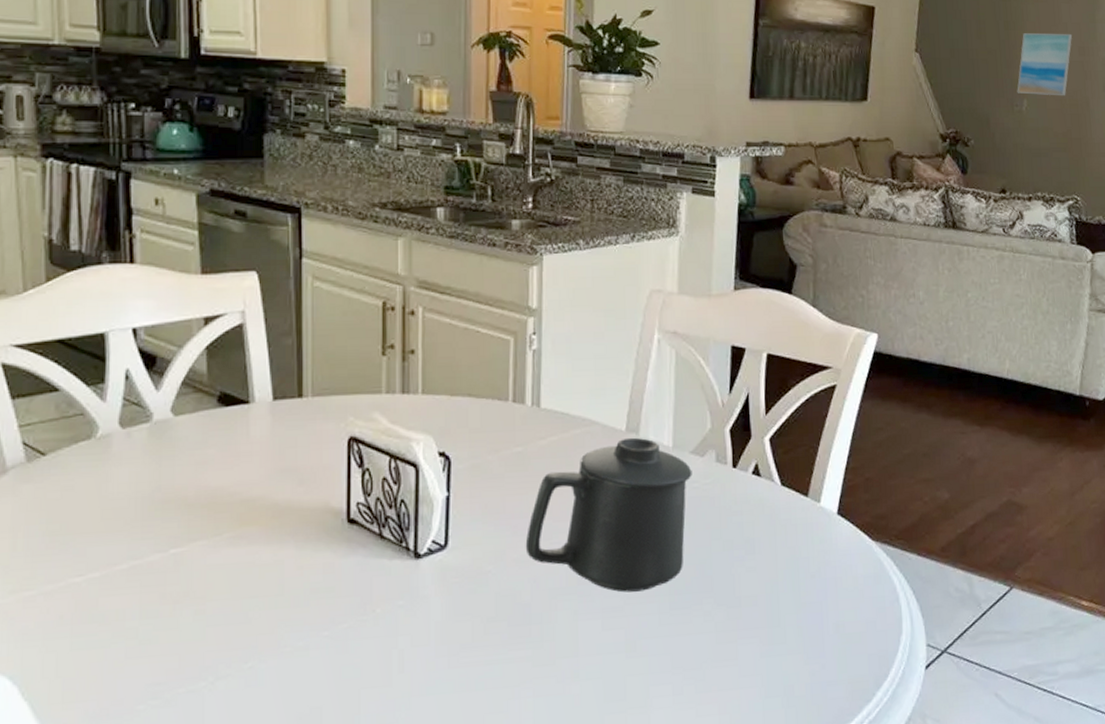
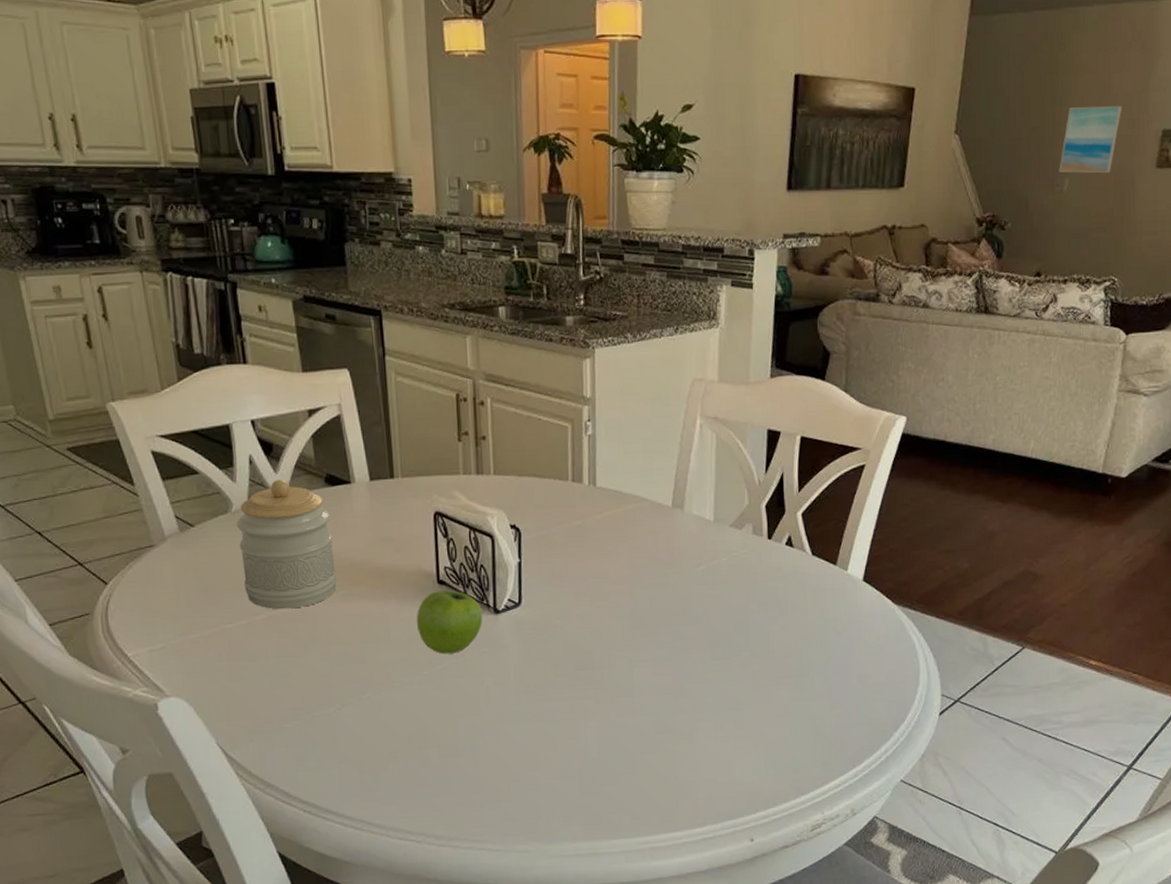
jar: none [100,398,222,558] -> present [236,479,337,610]
fruit: none [318,531,401,610] -> present [416,590,483,654]
mug: present [525,437,692,593] -> none [586,512,731,645]

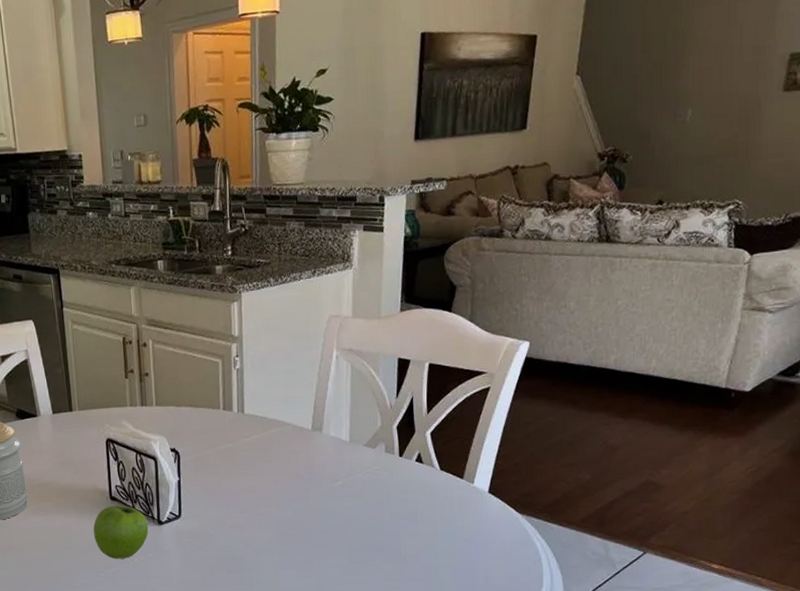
wall art: present [1059,105,1123,174] -> none [681,33,748,104]

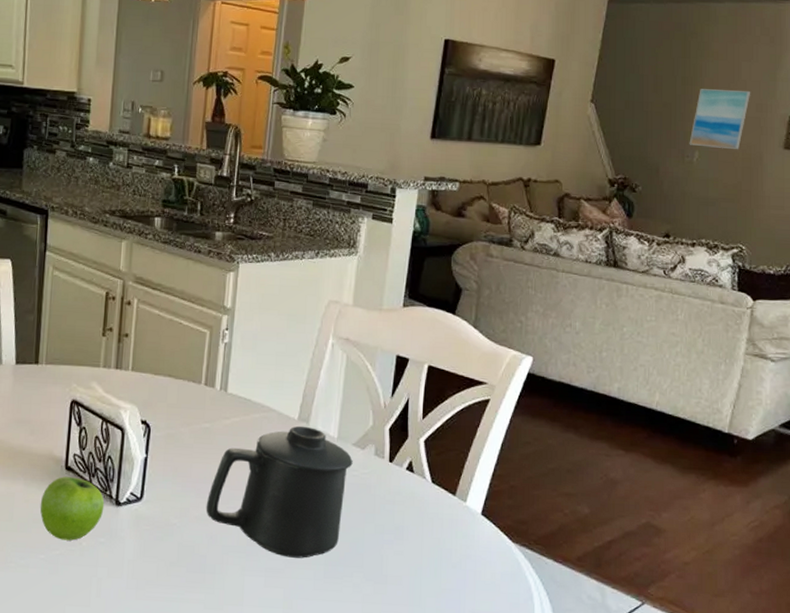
mug: none [237,434,366,551] -> present [205,425,353,559]
wall art: none [681,33,748,104] -> present [689,89,751,150]

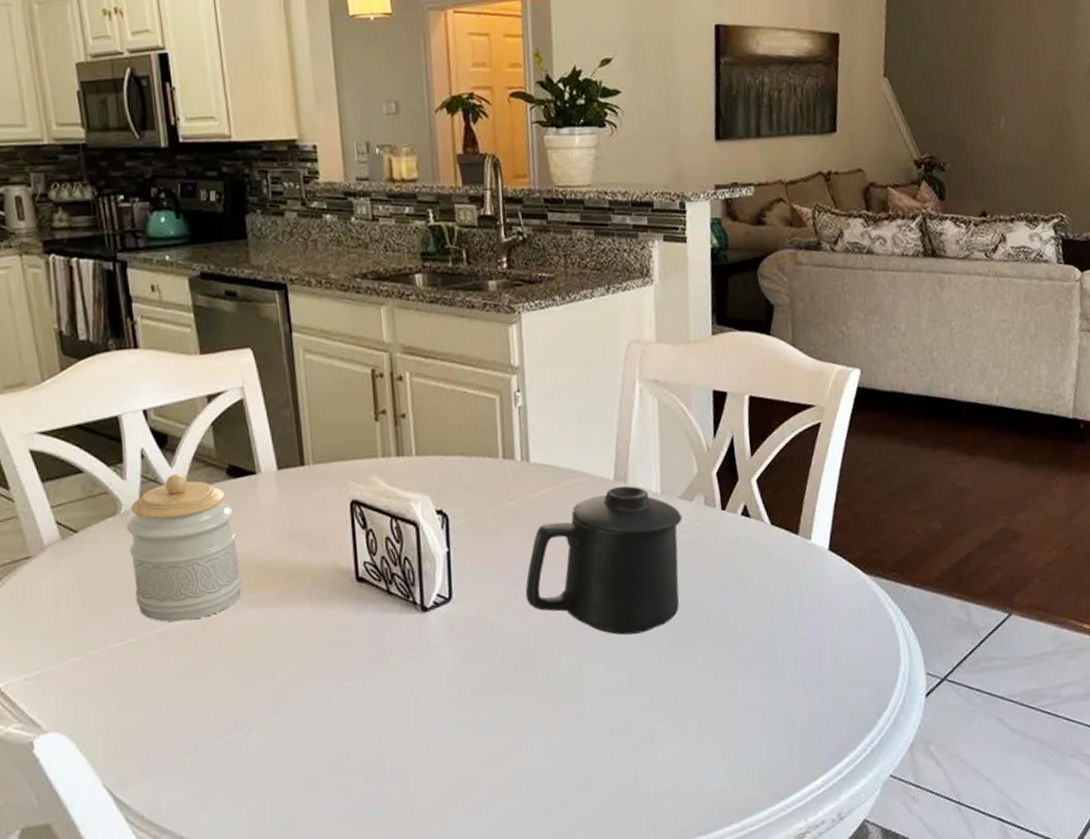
fruit: present [40,477,105,541] -> none [333,588,409,662]
wall art: present [689,89,751,150] -> none [993,43,1051,111]

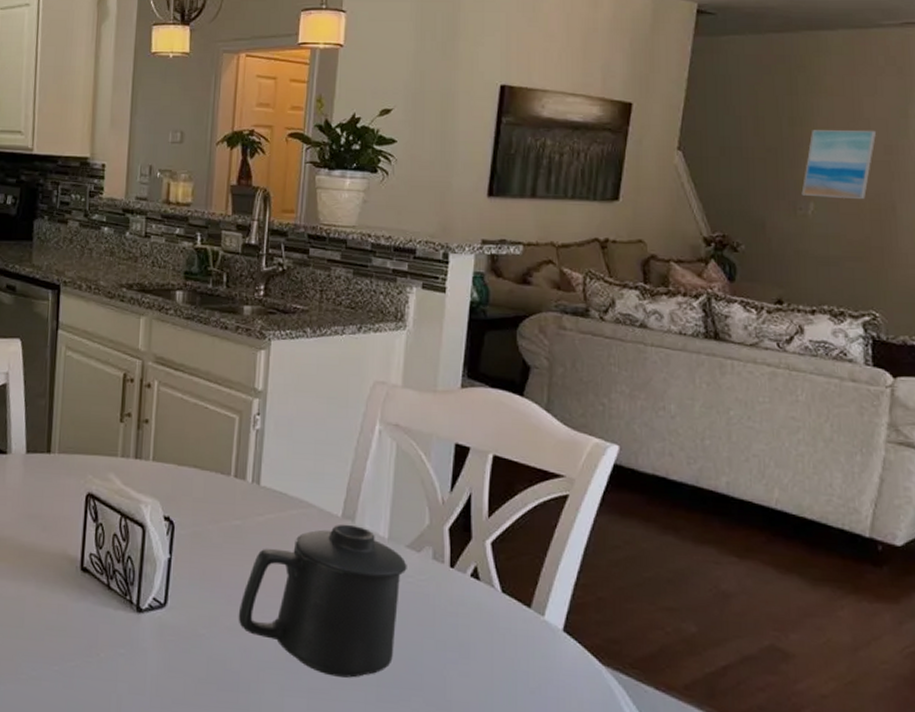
wall art: none [993,43,1051,111] -> present [801,130,877,200]

